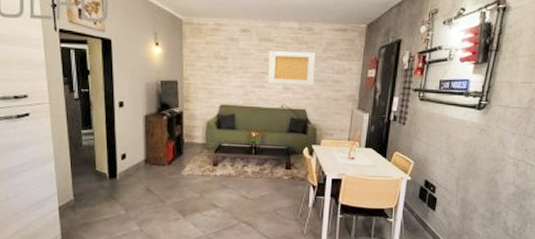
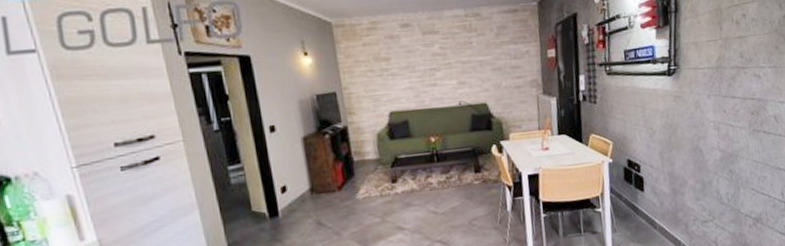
wall art: present [267,51,316,86] -> none [436,38,491,81]

